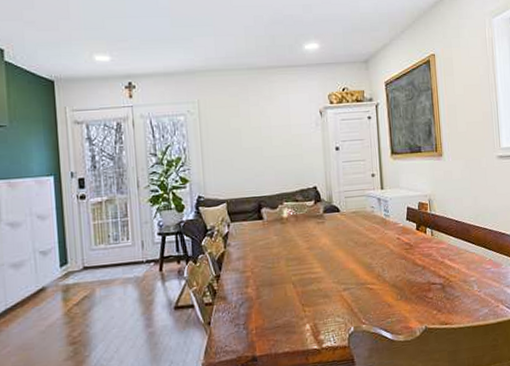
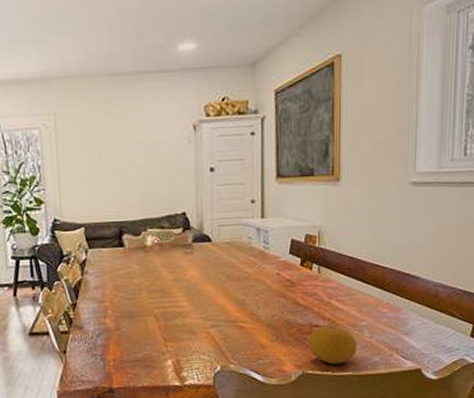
fruit: none [428,282,469,318] -> present [308,325,357,365]

